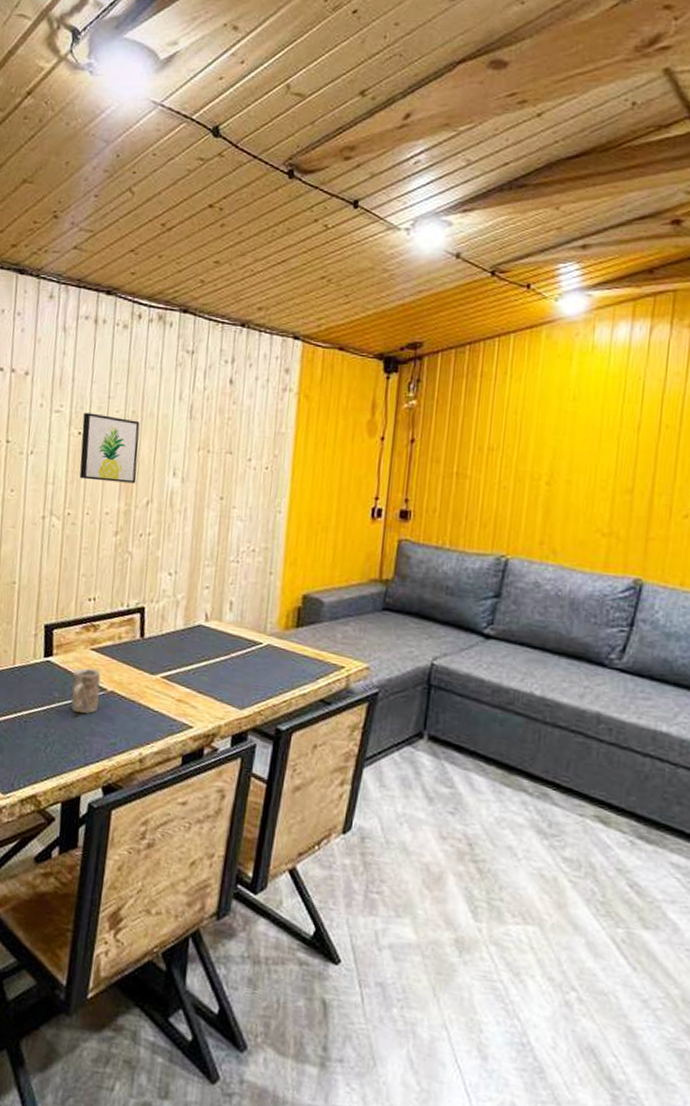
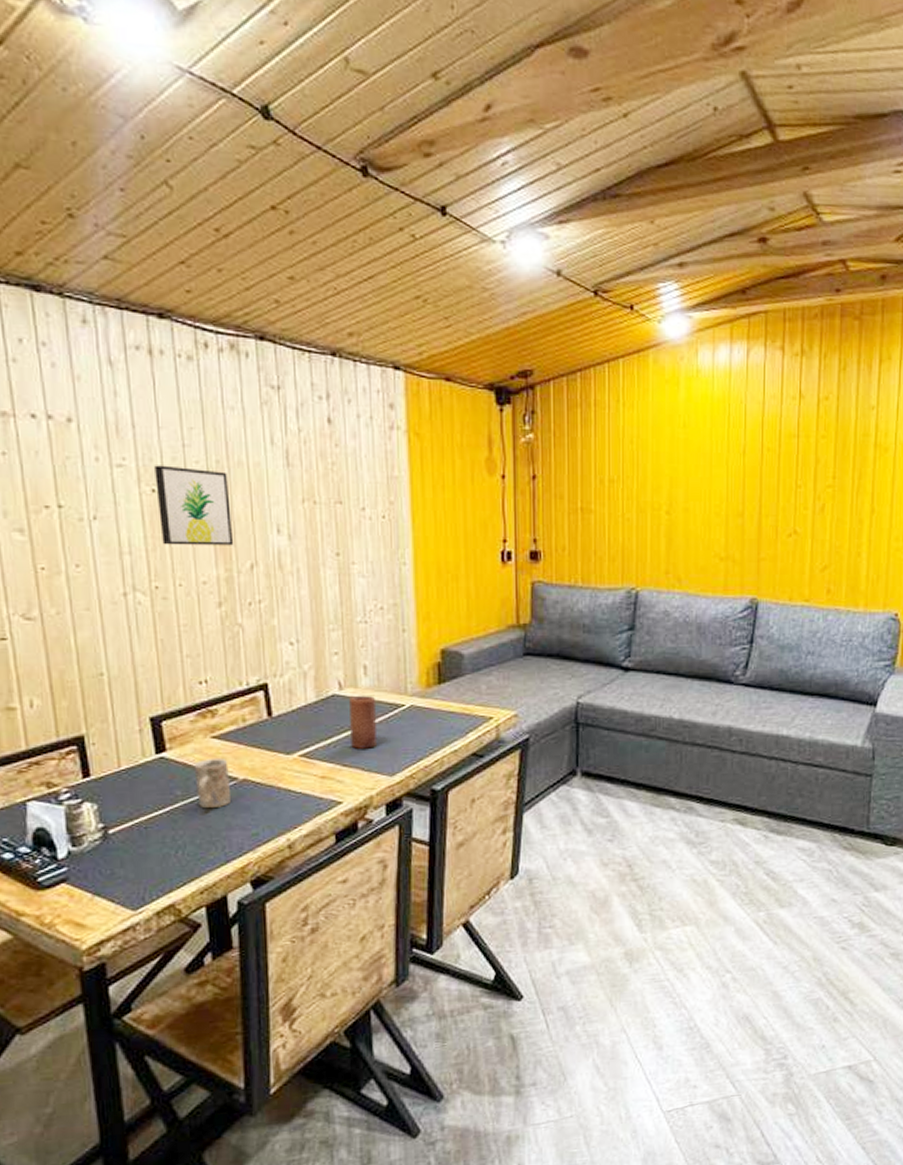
candle: none [208,628,237,680] -> present [349,695,378,749]

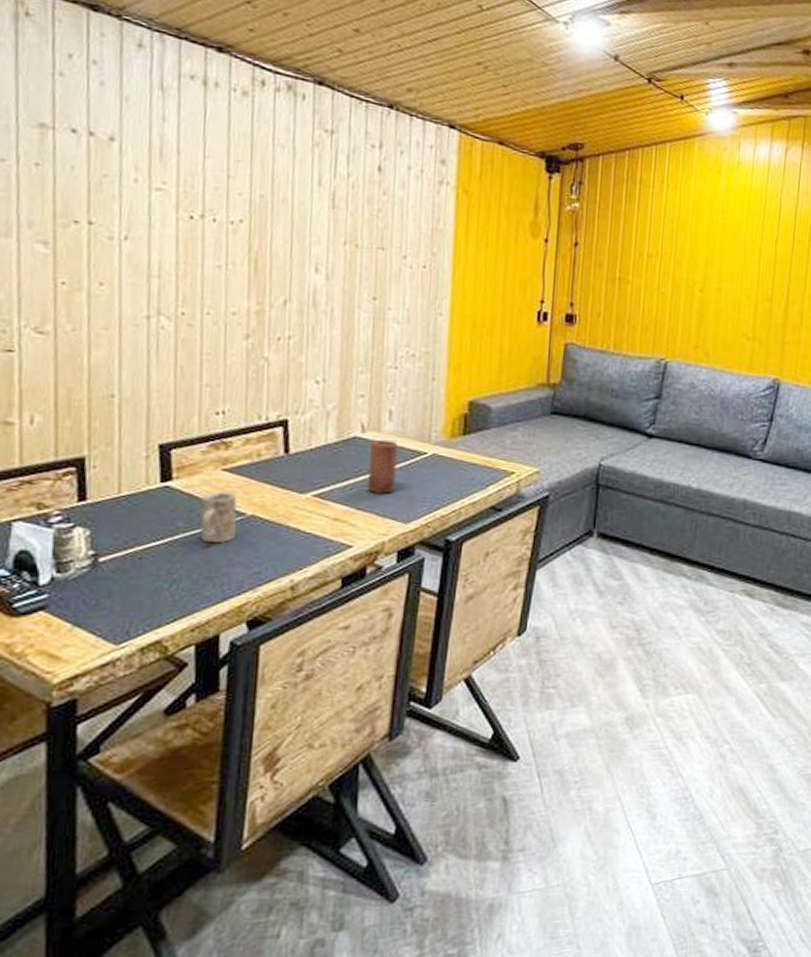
wall art: present [154,465,234,546] -> none [194,193,271,280]

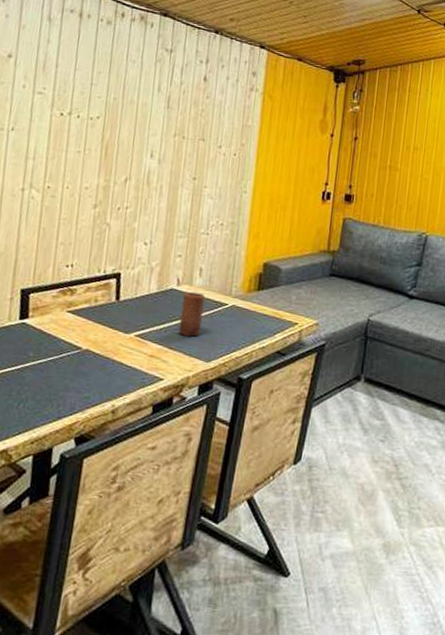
mug: present [199,492,237,543] -> none [45,329,77,371]

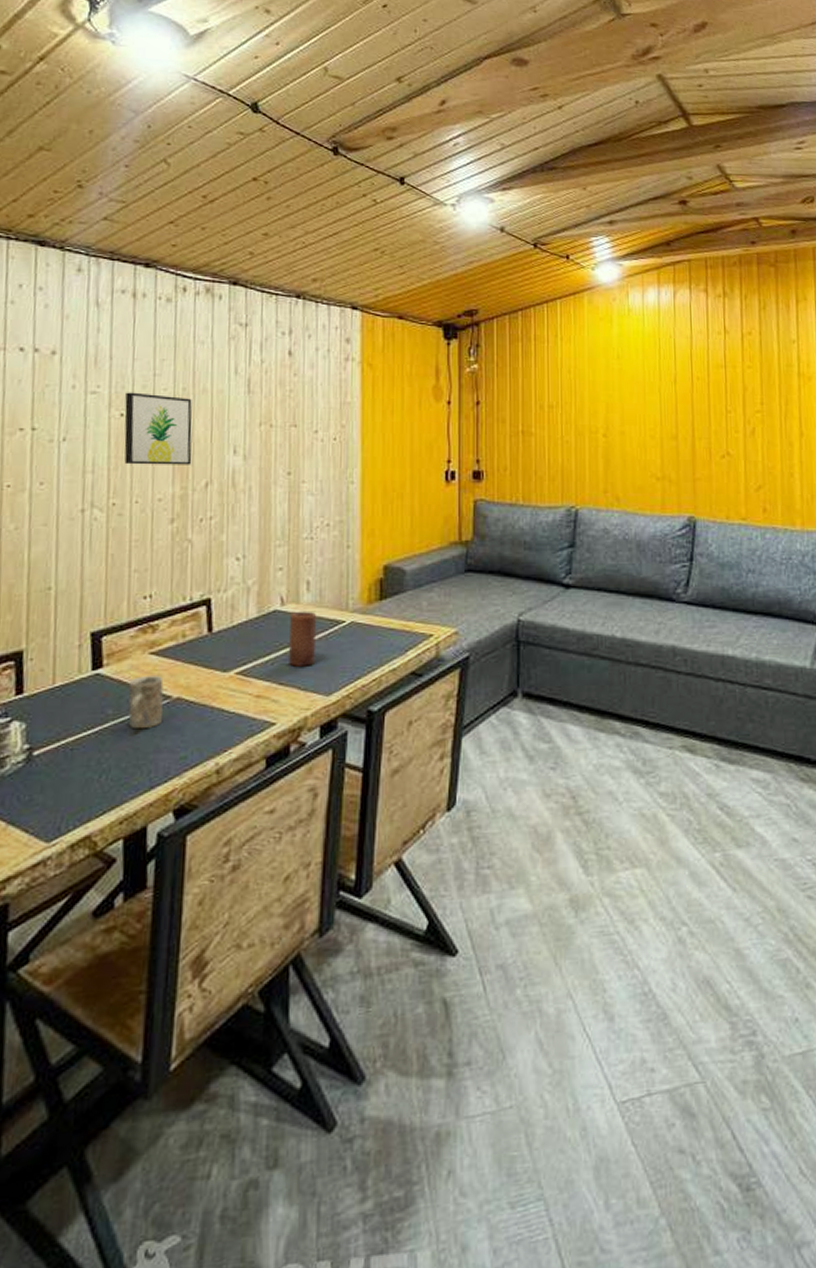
mug: none [45,329,77,371] -> present [128,676,164,730]
wall art: none [60,96,121,163] -> present [124,392,193,465]

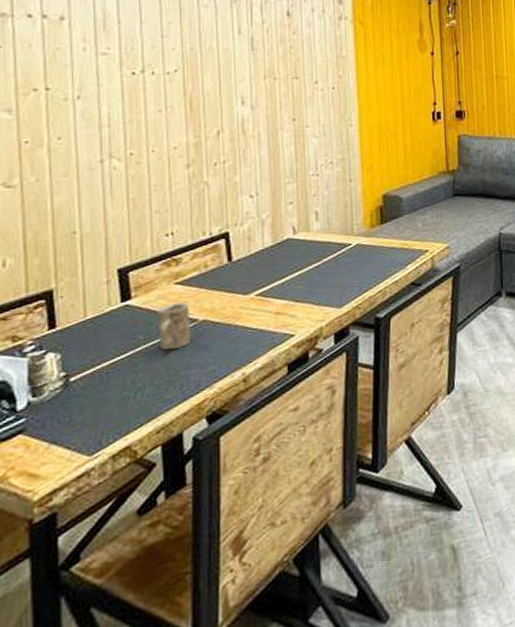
wall art: present [124,392,193,465] -> none [136,52,203,118]
candle: present [289,611,317,667] -> none [302,237,327,286]

